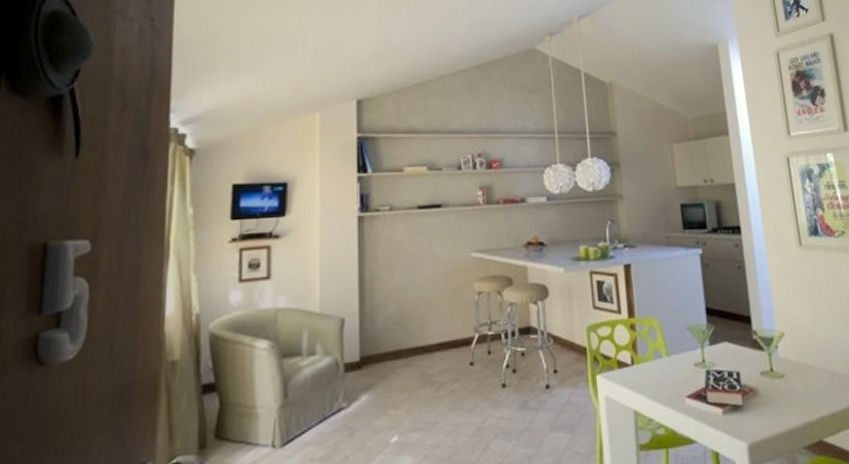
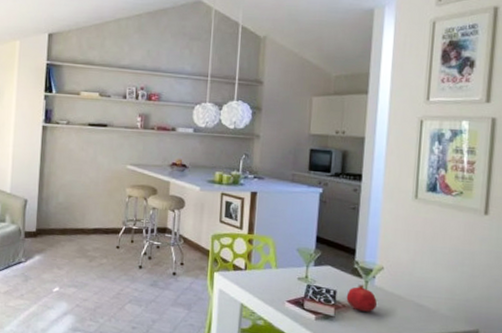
fruit: none [751,358,786,393] -> present [346,284,377,312]

